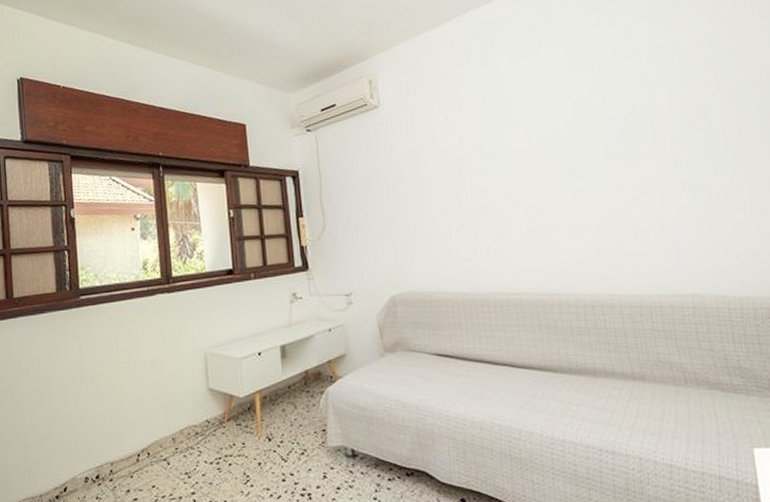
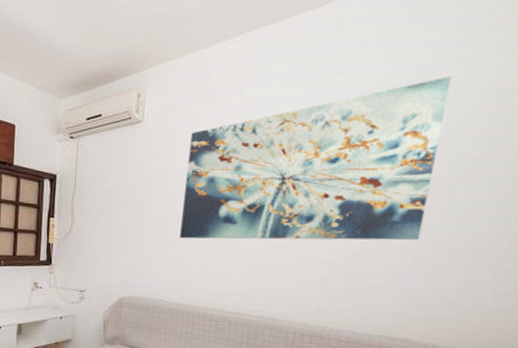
wall art: none [431,36,676,221] -> present [180,76,452,240]

